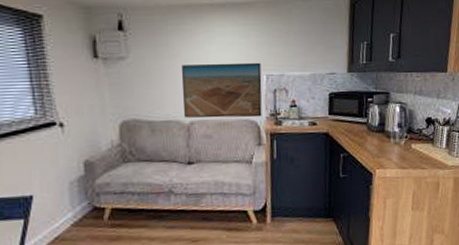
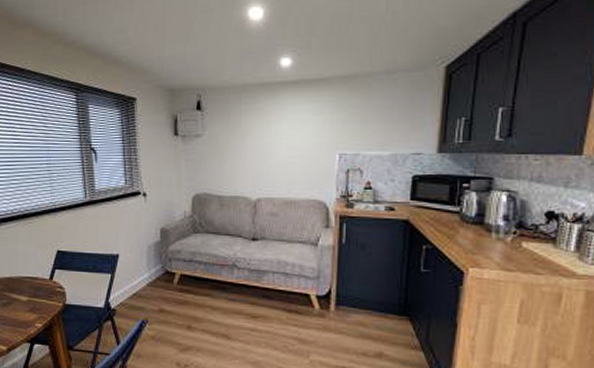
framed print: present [182,62,262,118] -> none [252,141,334,198]

